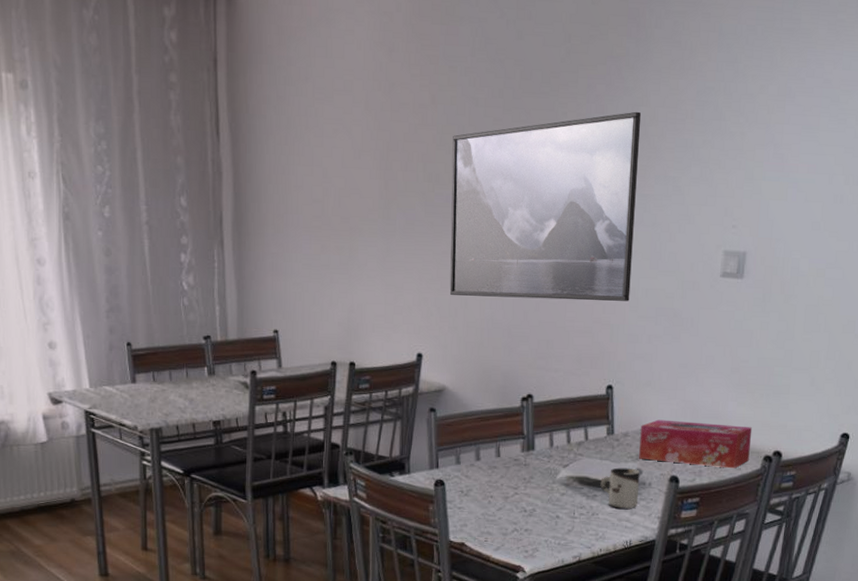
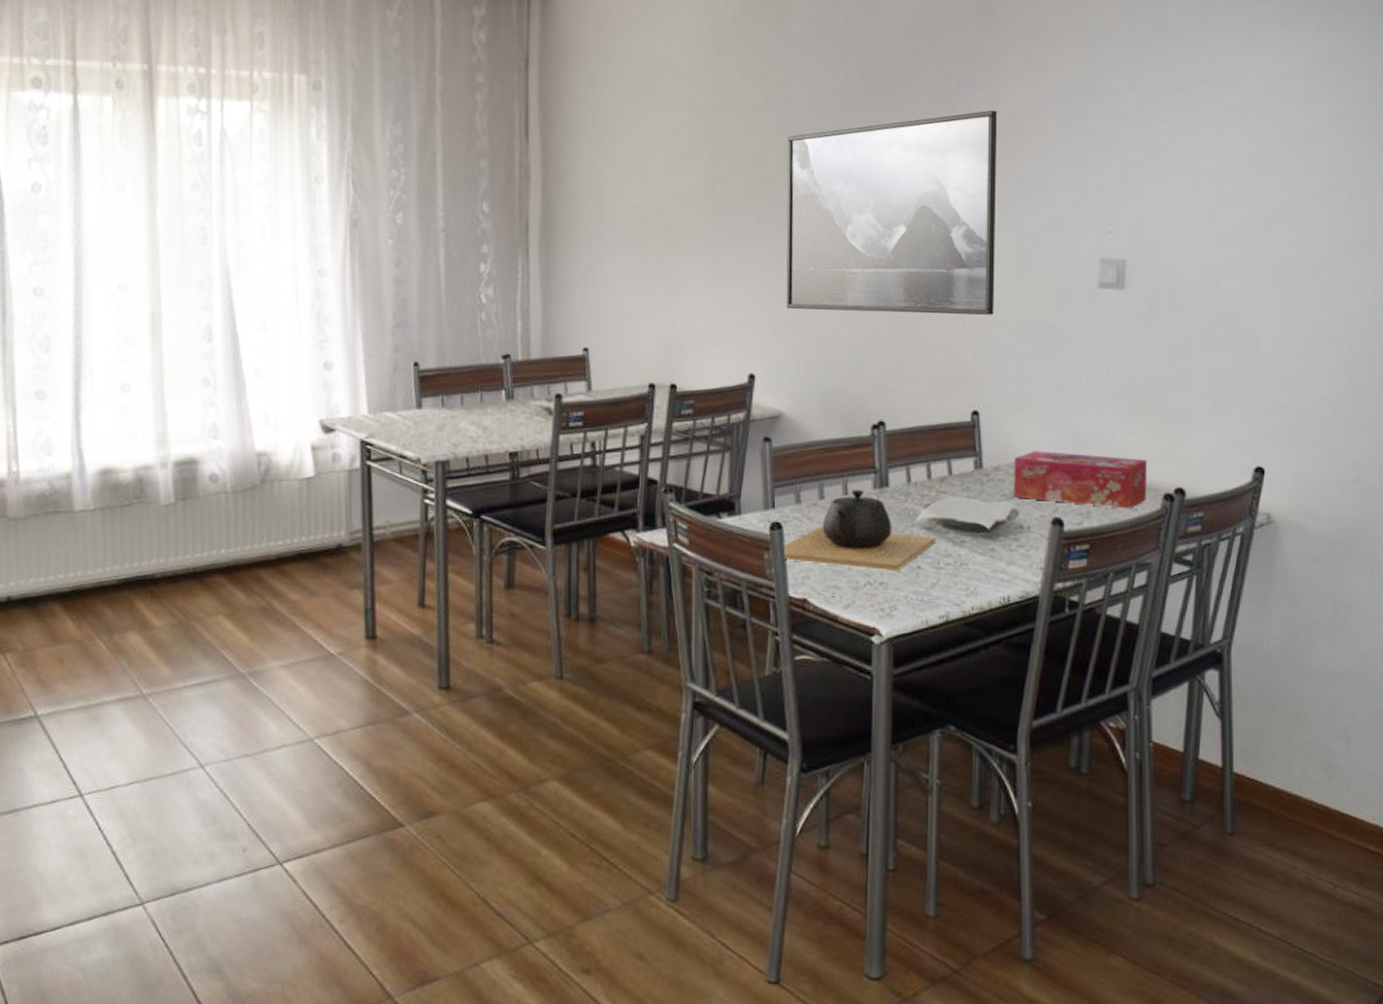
teapot: none [444,453,572,521] -> present [781,490,936,572]
cup: present [600,467,640,509] -> none [969,508,1016,558]

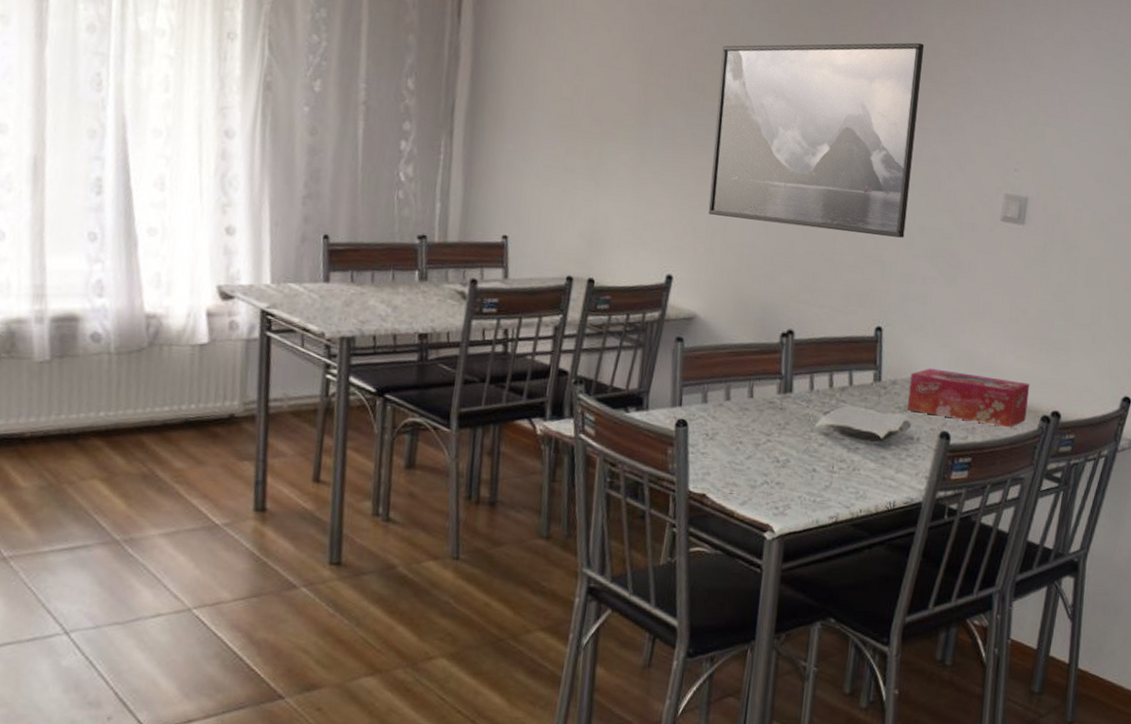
teapot: present [781,490,936,572] -> none [685,393,832,473]

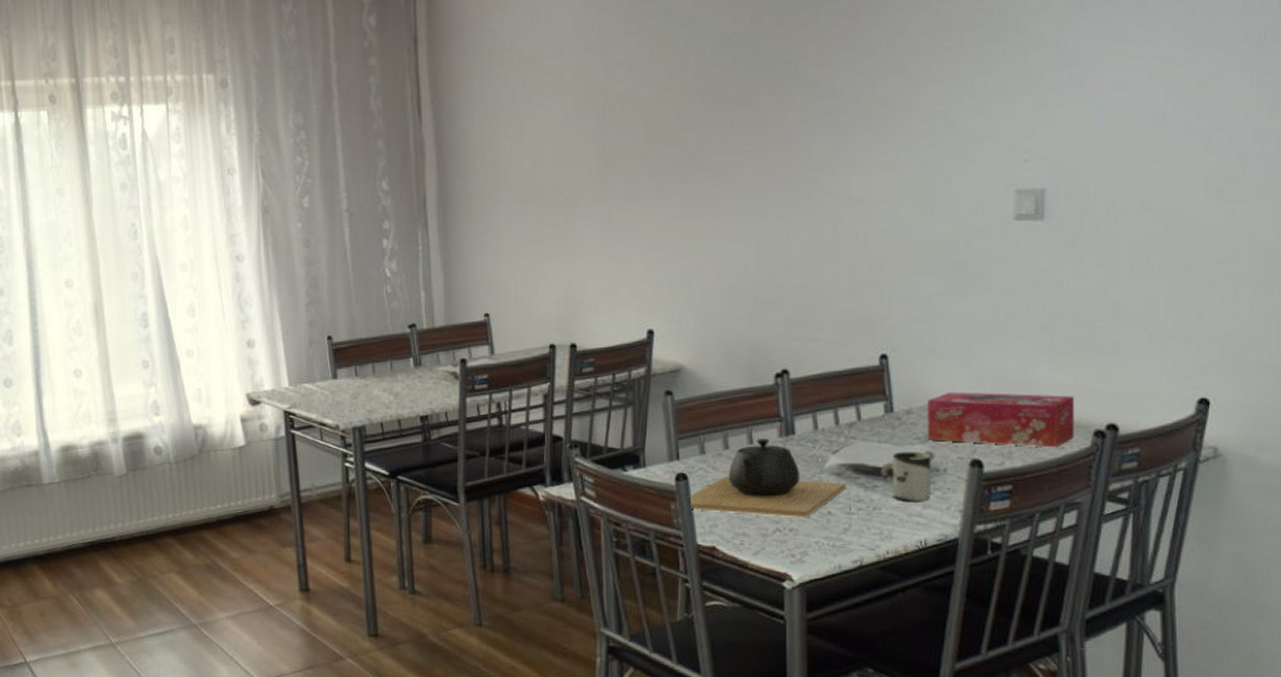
teapot: none [685,393,832,473] -> present [688,439,846,518]
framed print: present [708,42,925,238] -> none [676,44,901,263]
cup: none [863,418,908,466] -> present [881,451,932,501]

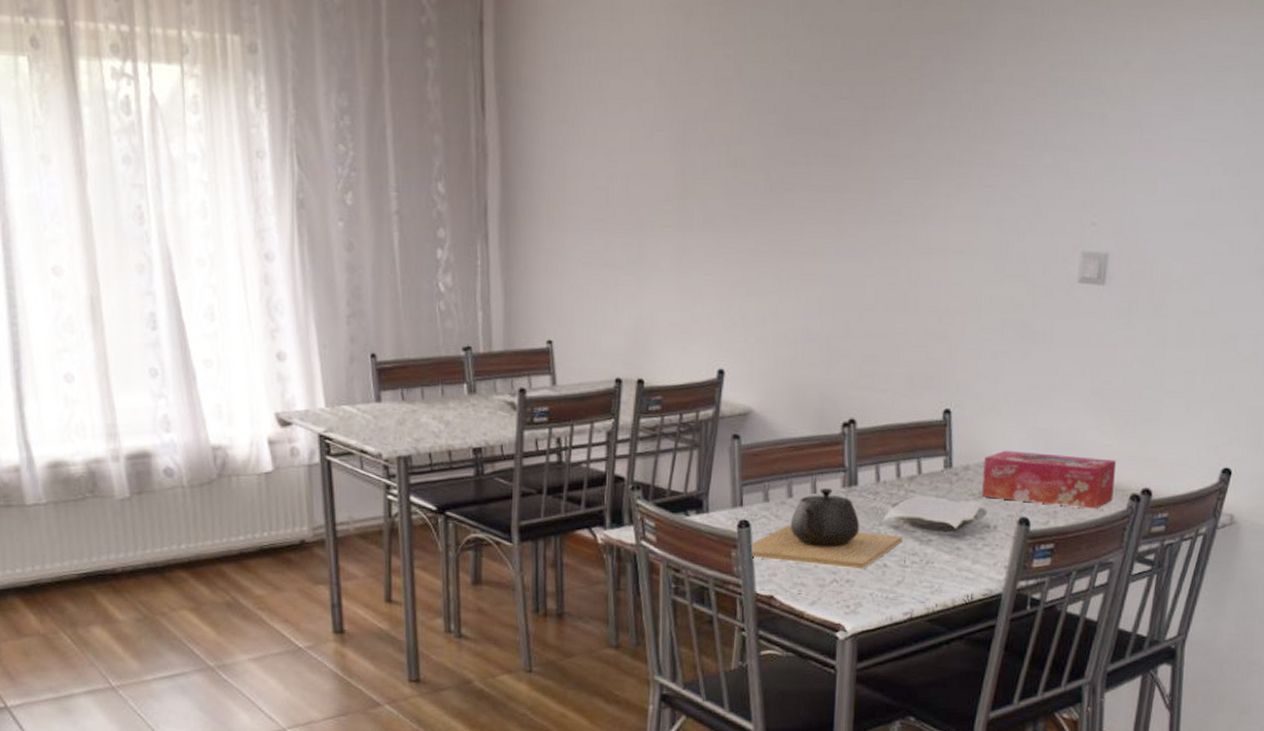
cup: present [881,451,932,501] -> none [936,507,984,556]

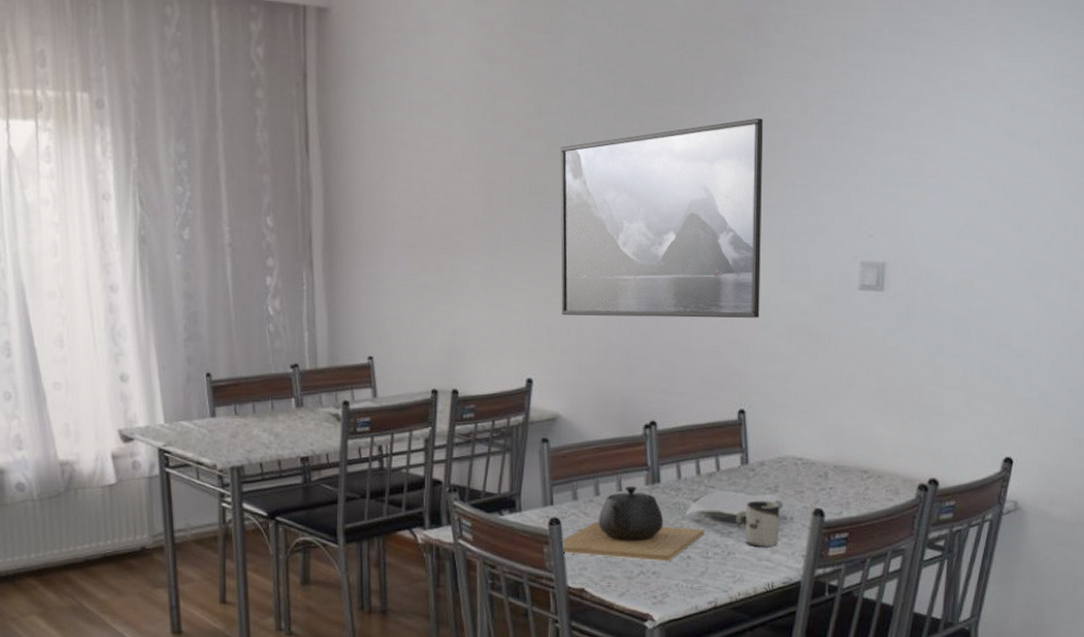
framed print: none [757,88,985,310] -> present [560,118,764,318]
cup: none [936,507,984,556] -> present [736,500,780,547]
tissue box: present [982,450,1117,509] -> none [778,446,904,500]

